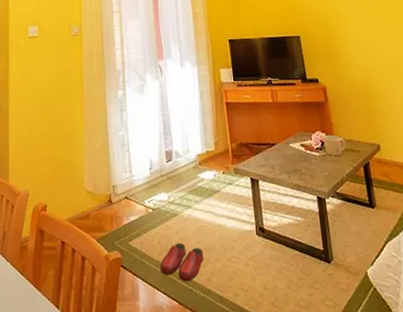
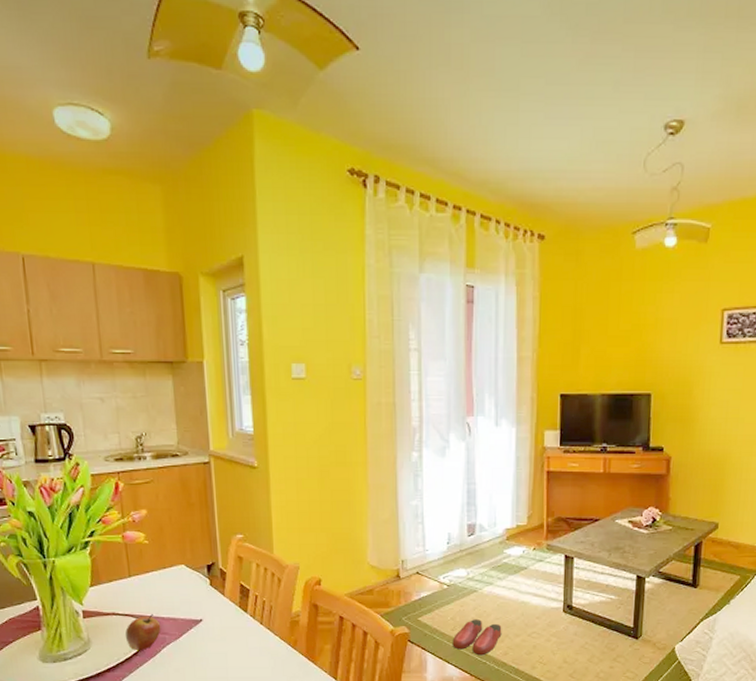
mug: present [322,135,347,156] -> none [655,511,681,534]

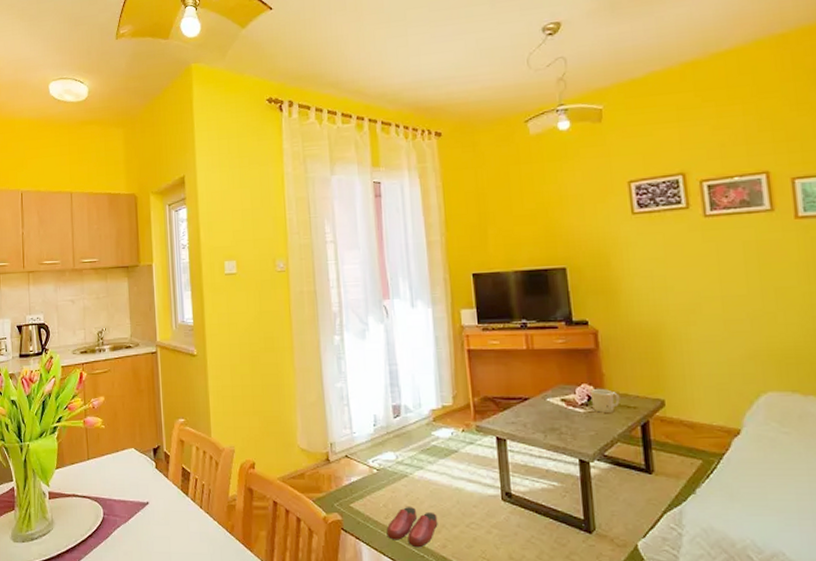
fruit: present [124,614,161,651] -> none [82,496,113,533]
mug: none [655,511,681,534] -> present [590,388,620,413]

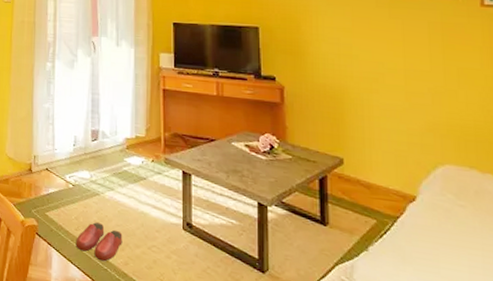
mug: present [590,388,620,413] -> none [272,139,301,163]

